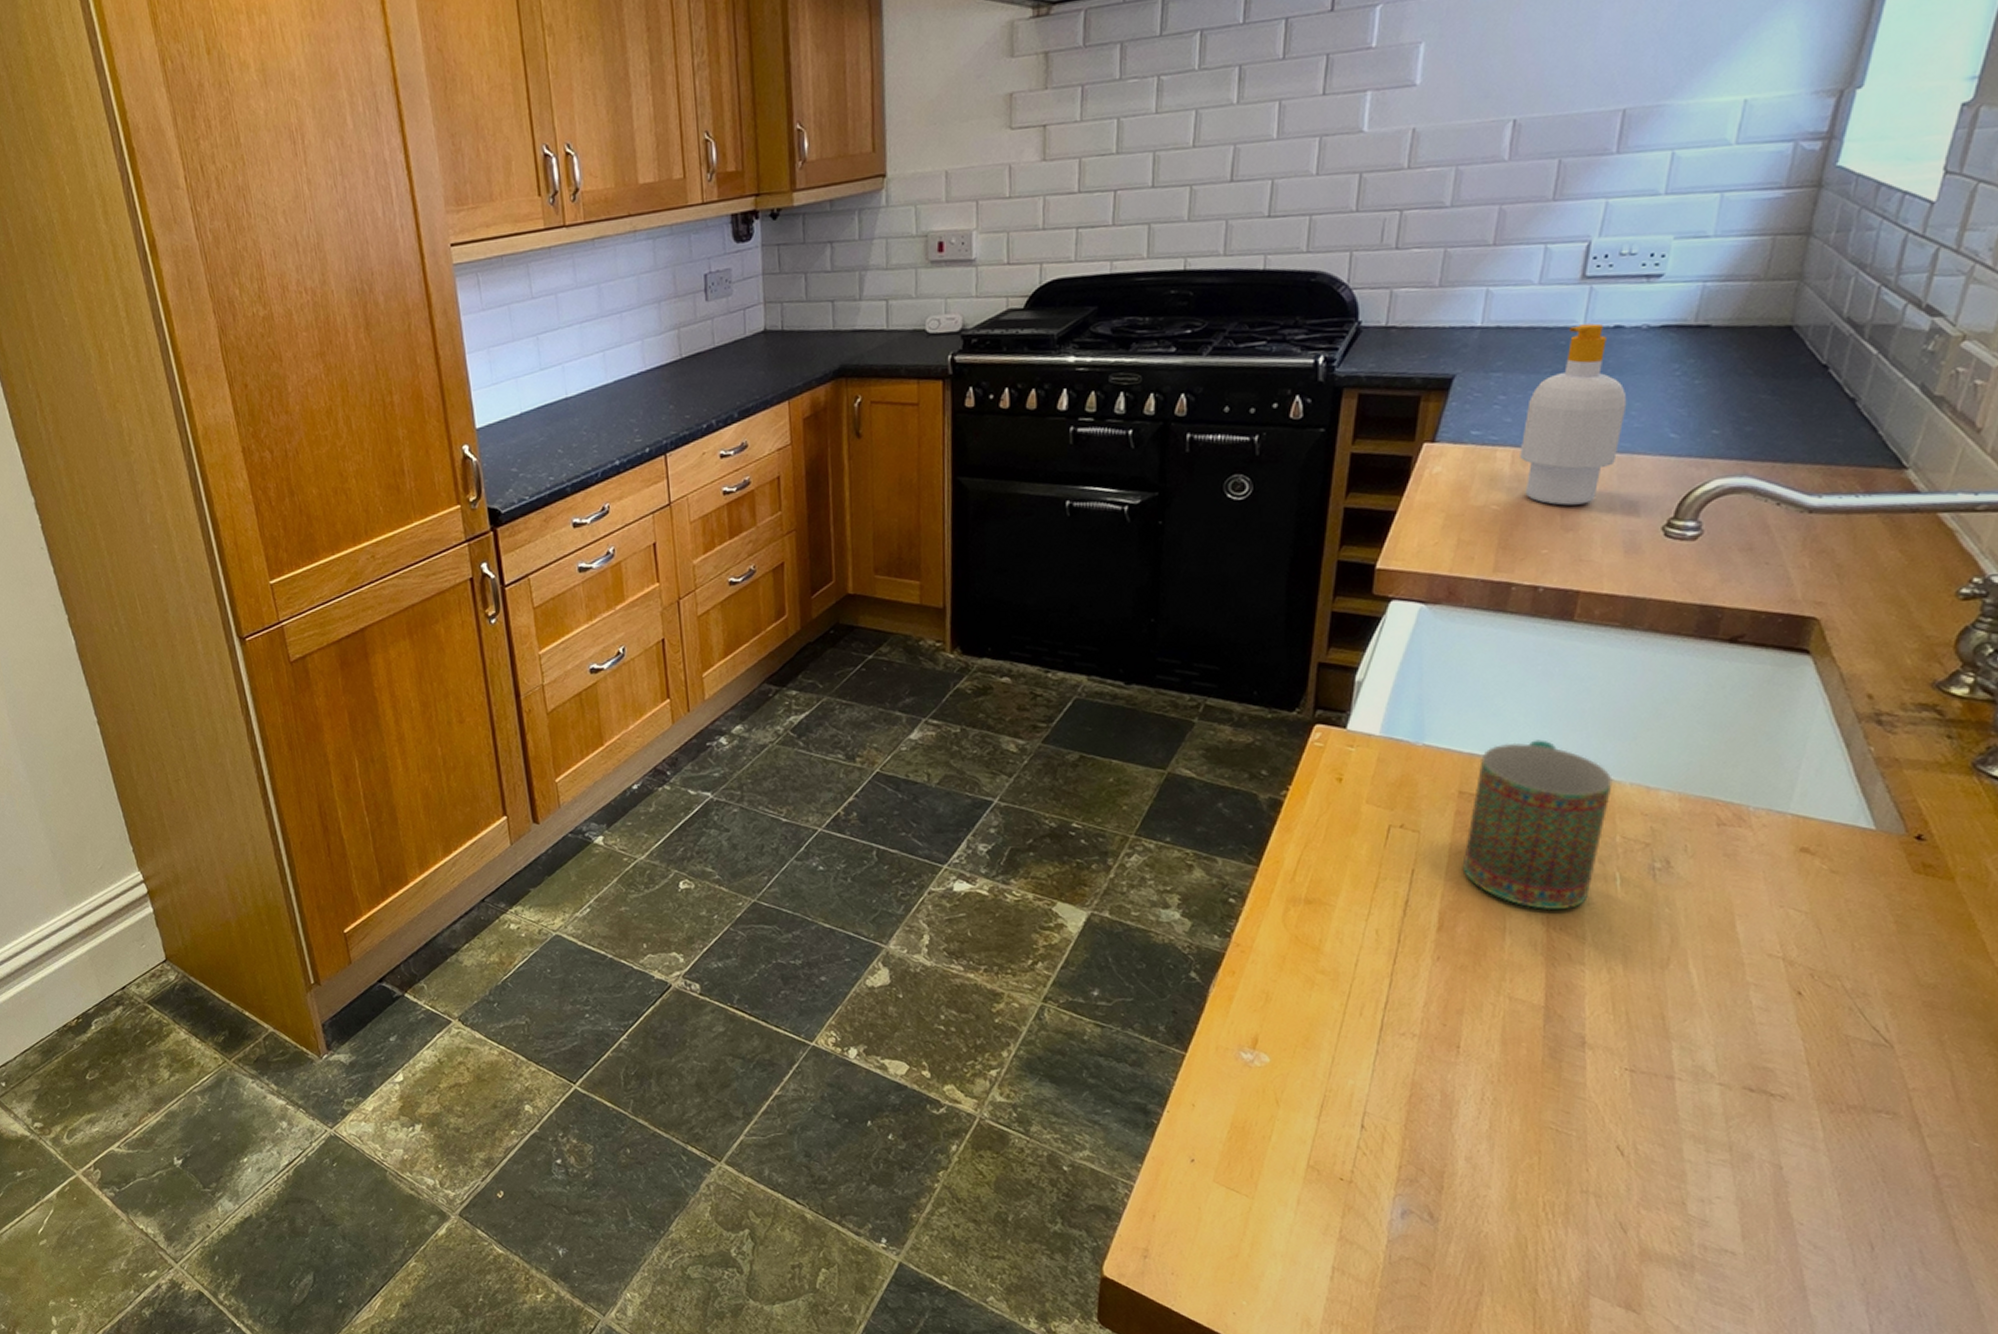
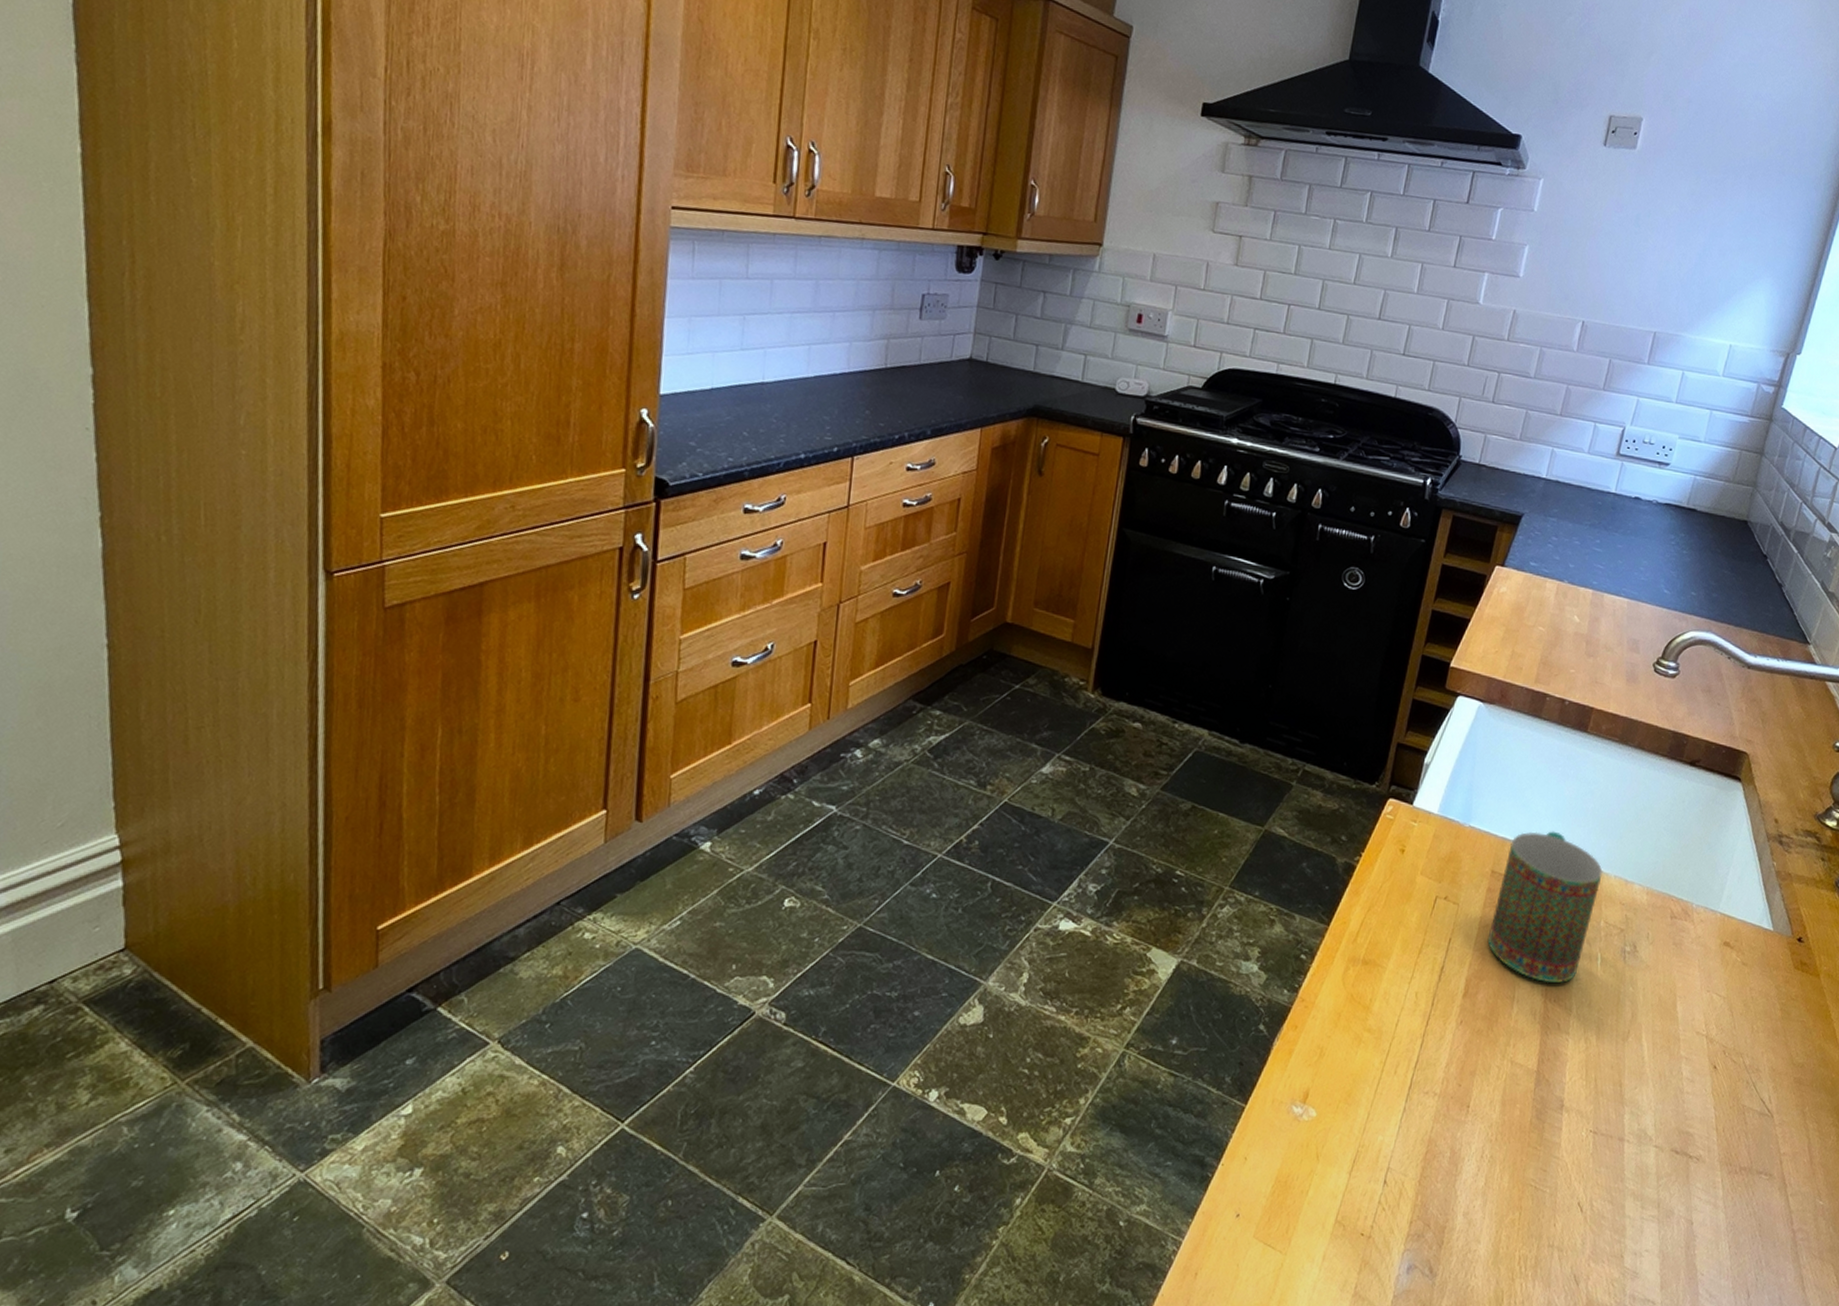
soap bottle: present [1520,323,1627,506] -> none [1562,491,1639,636]

